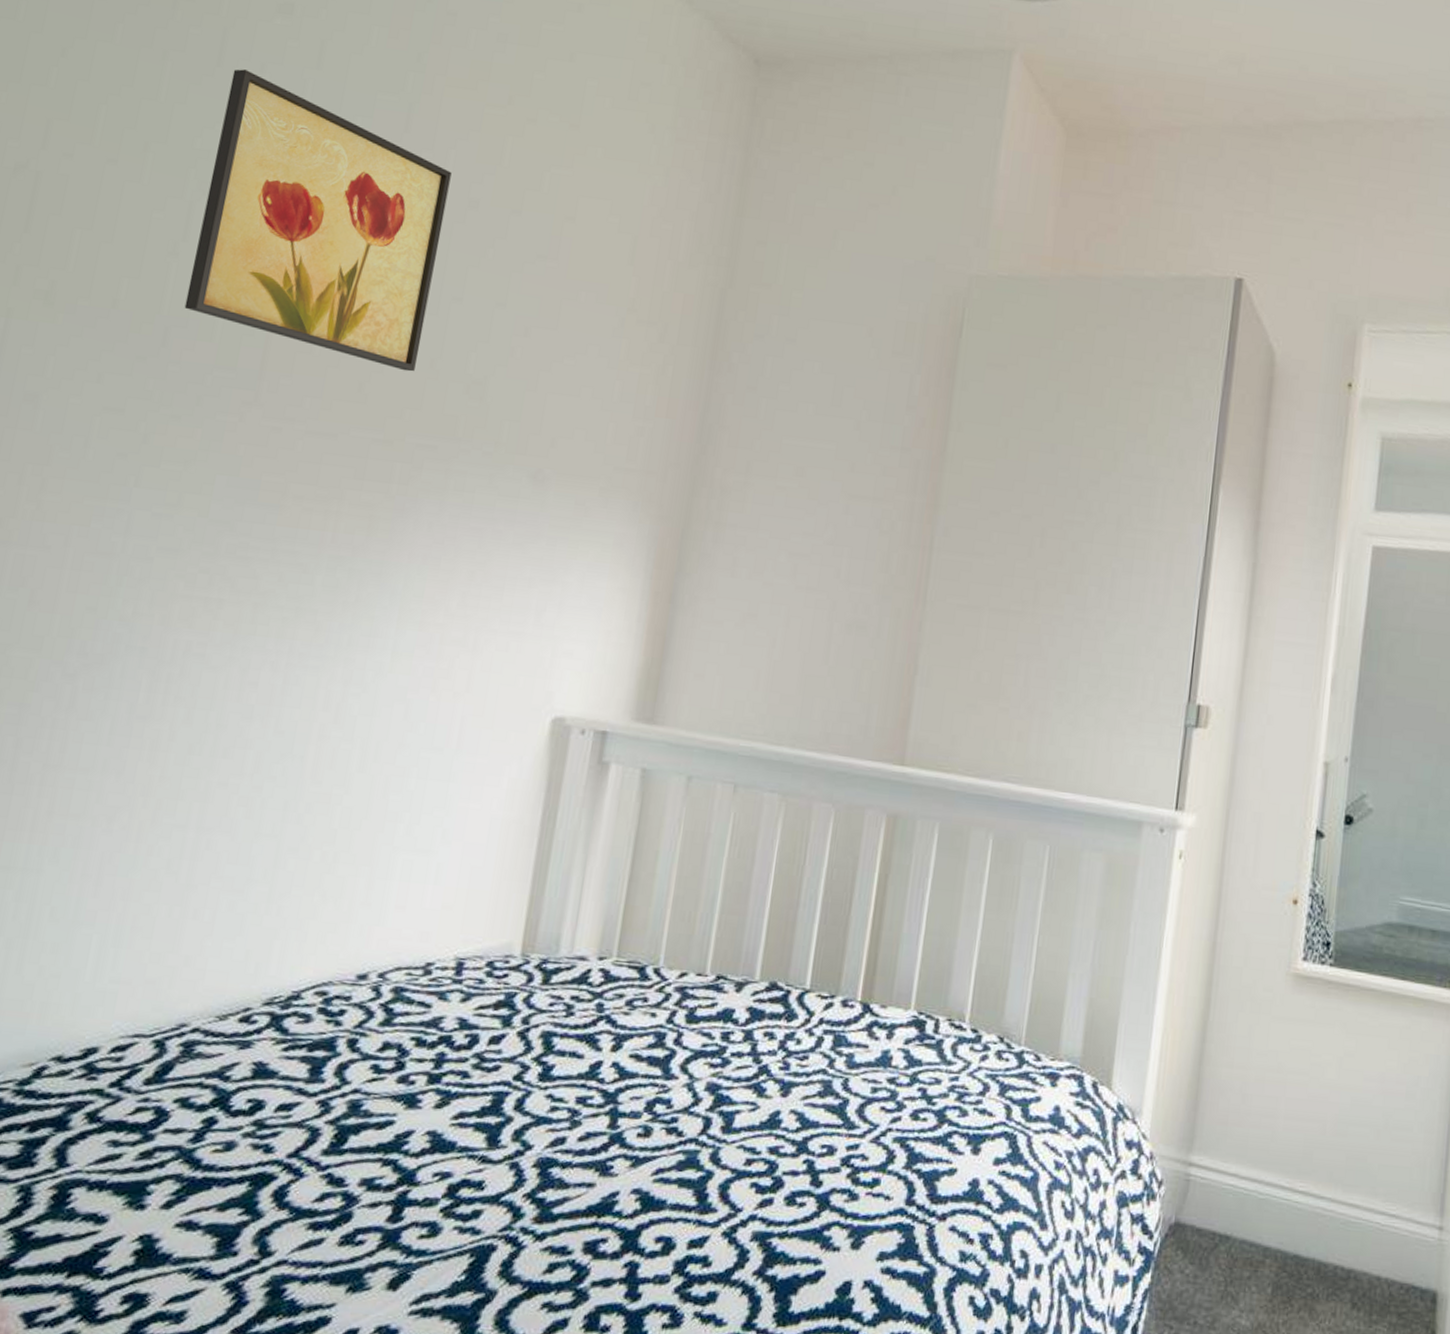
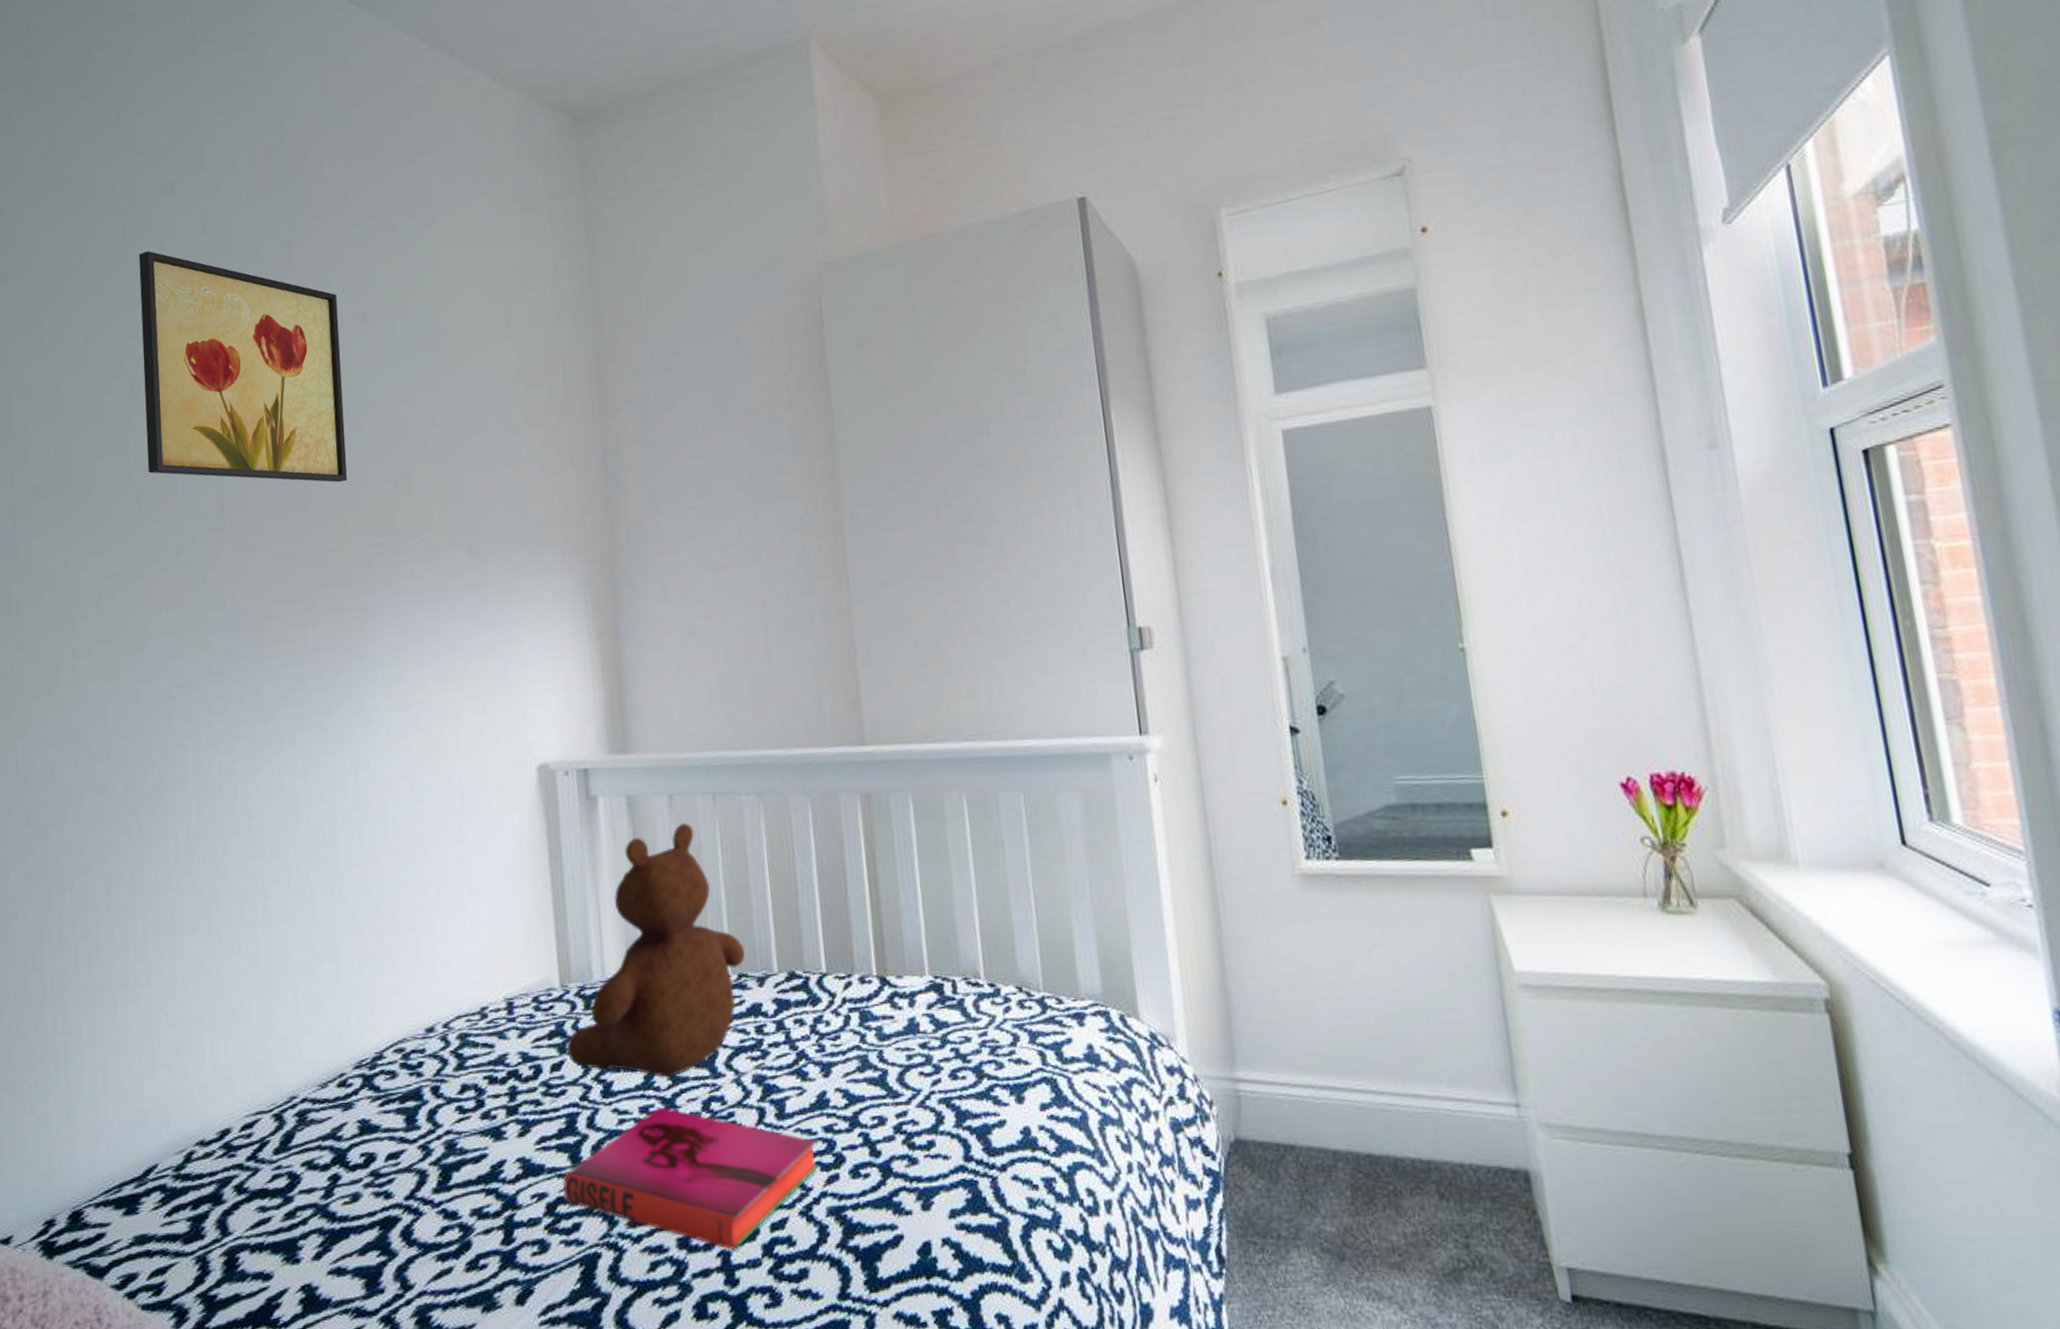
hardback book: none [469,1099,758,1264] -> present [563,1106,819,1251]
teddy bear: none [511,808,730,1071] -> present [566,823,745,1078]

